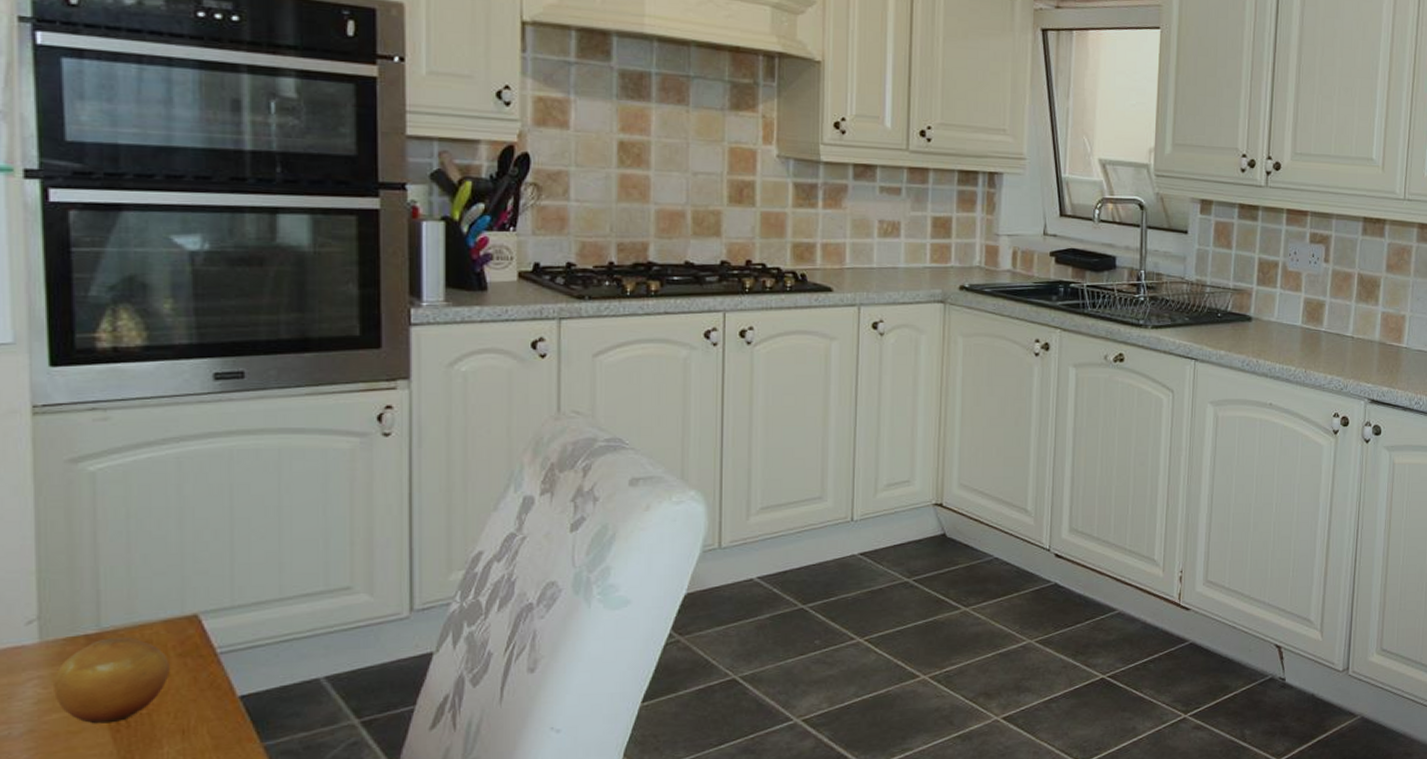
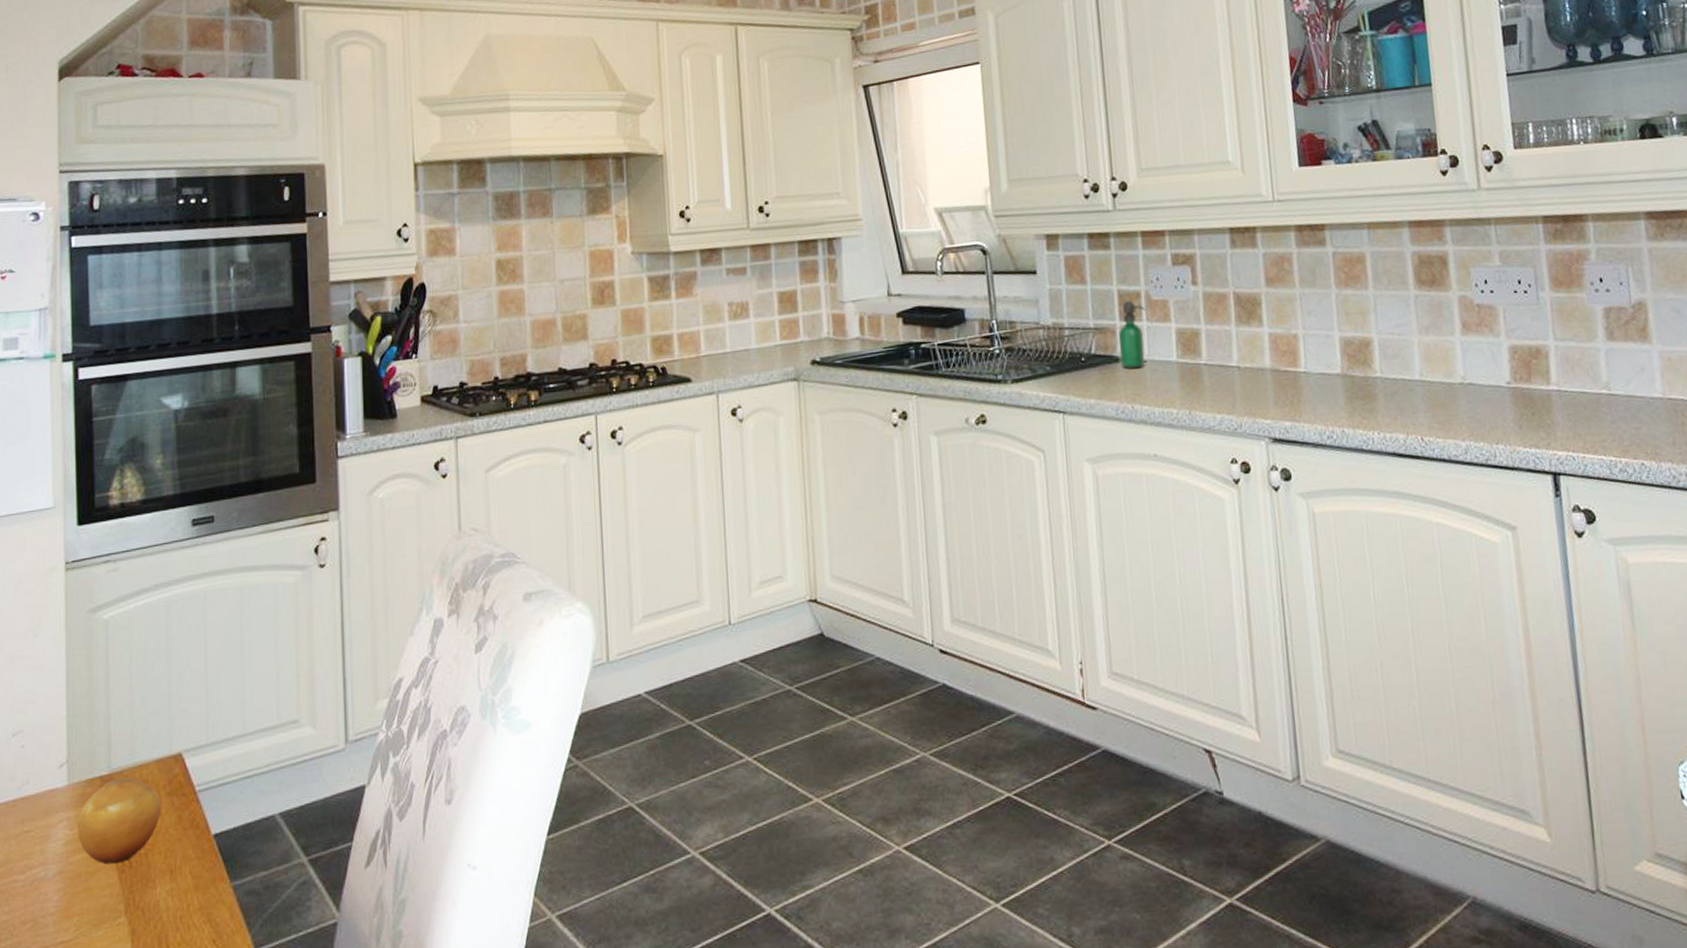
soap dispenser: none [1253,269,1280,329] -> present [1119,301,1146,369]

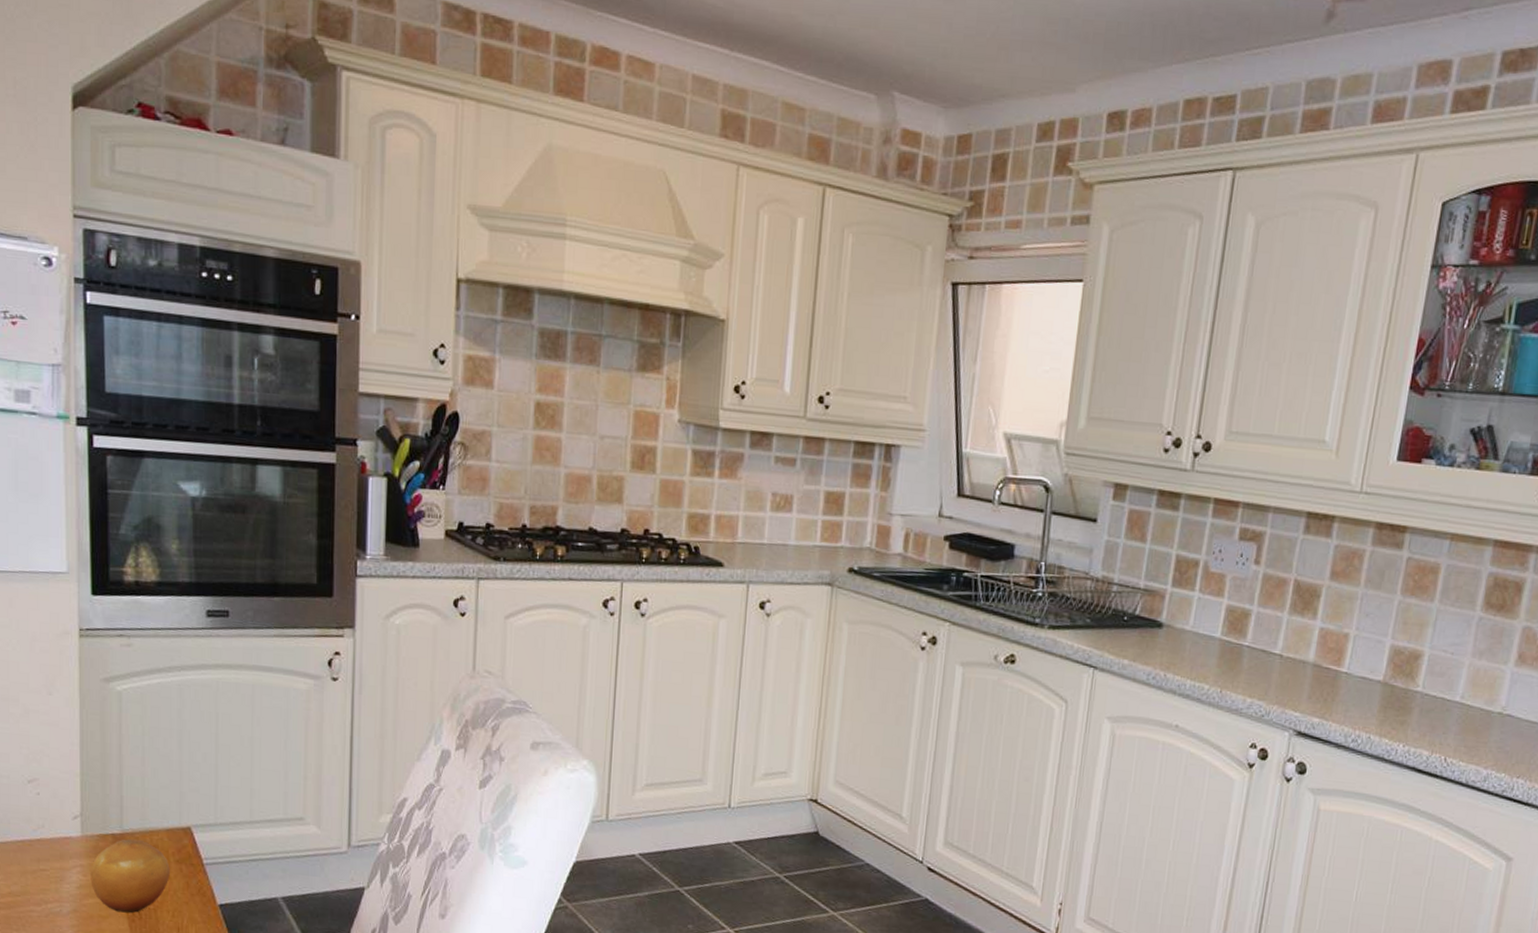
soap dispenser: present [1119,301,1146,369] -> none [1163,568,1200,638]

